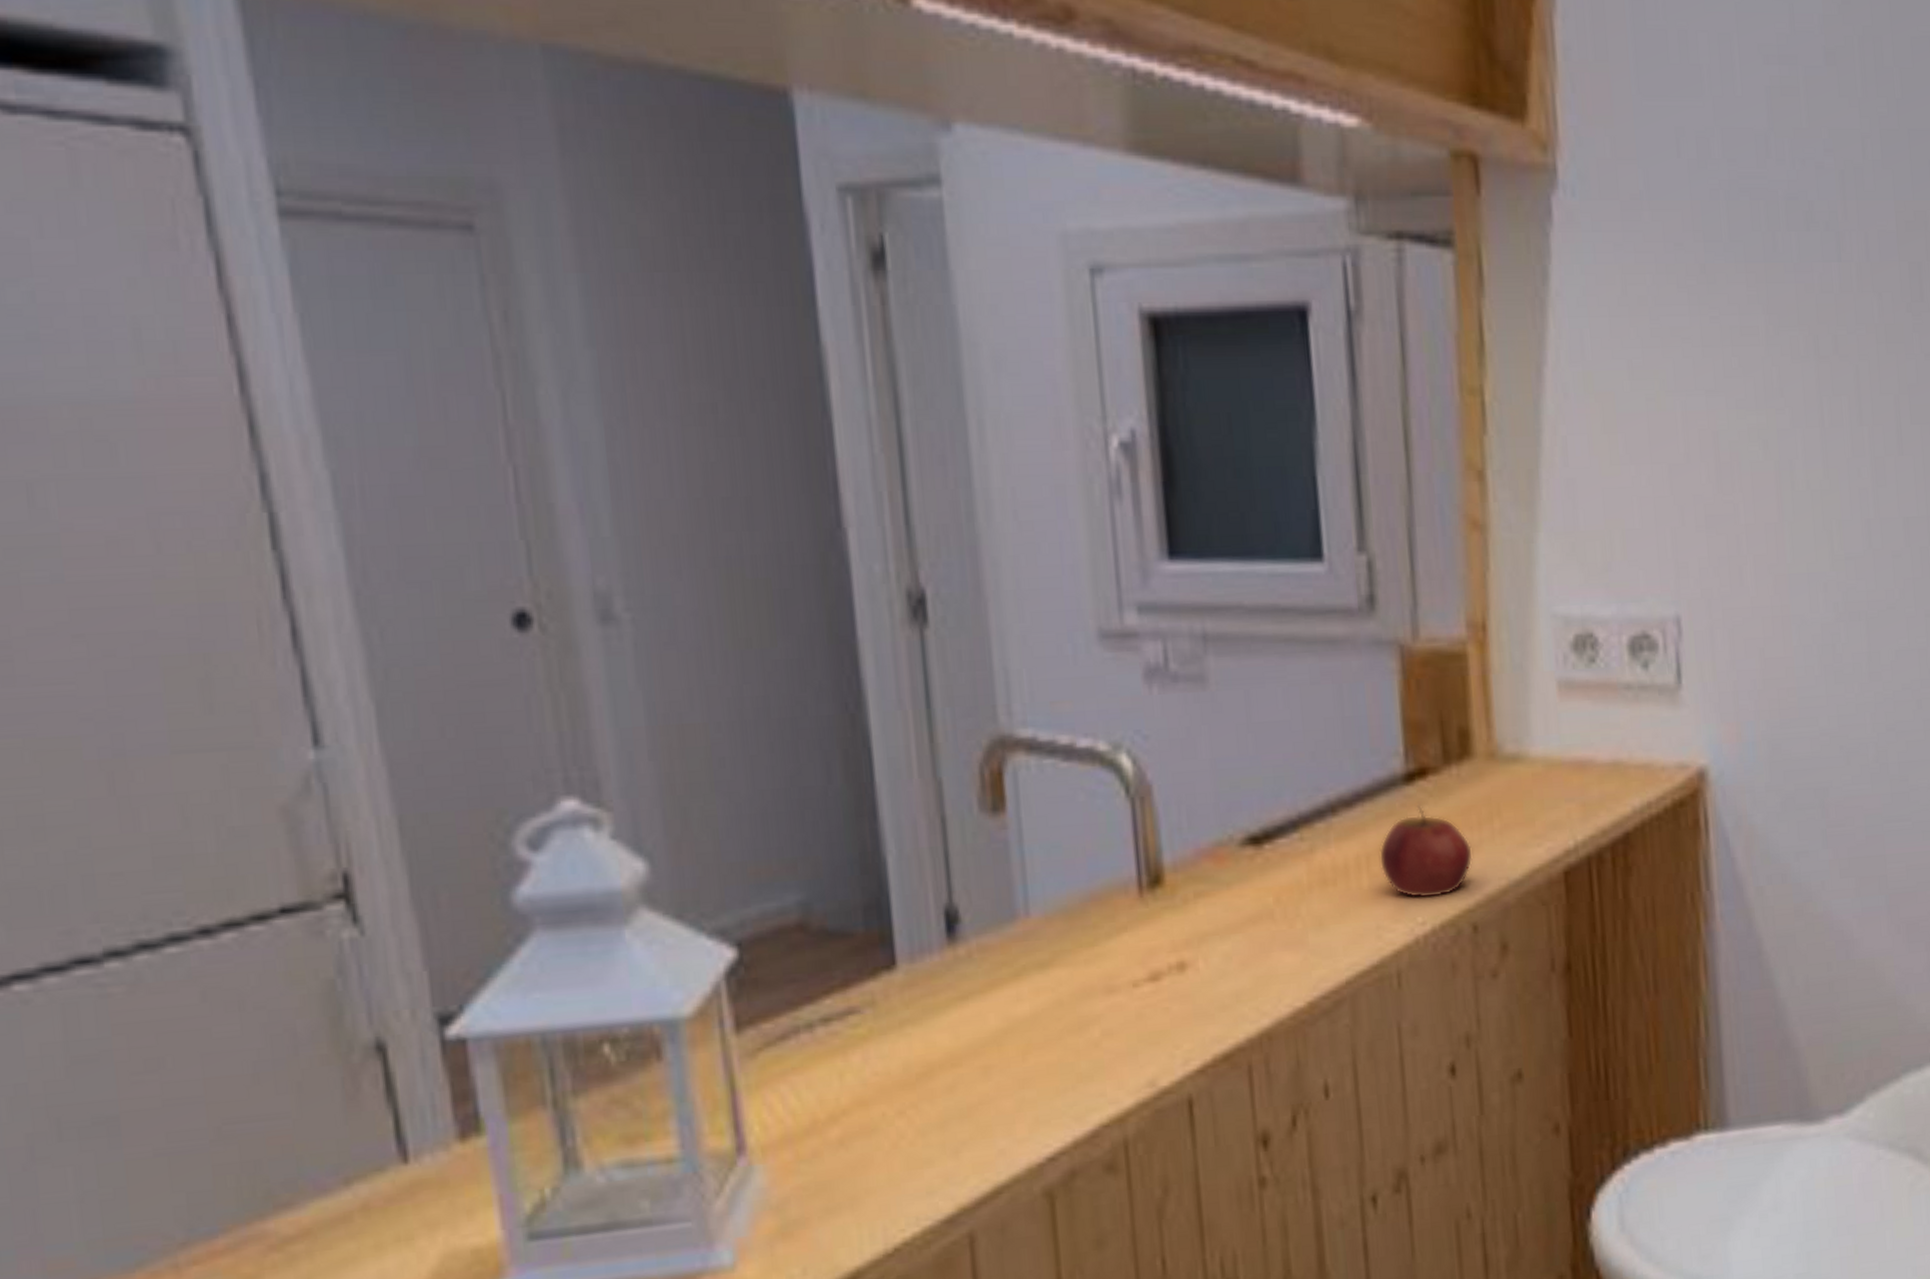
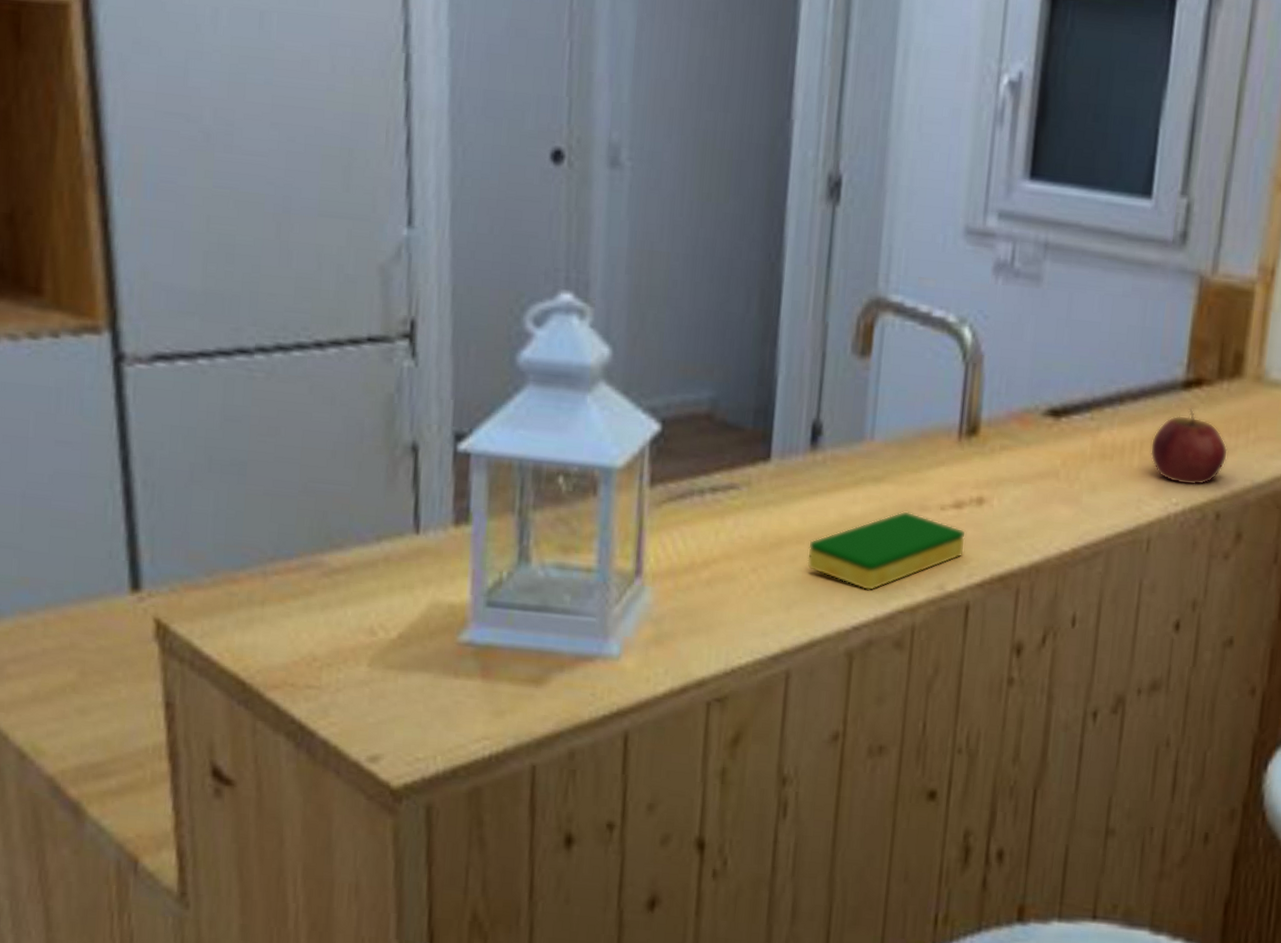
dish sponge: none [969,997,1173,1109] -> present [807,511,966,591]

